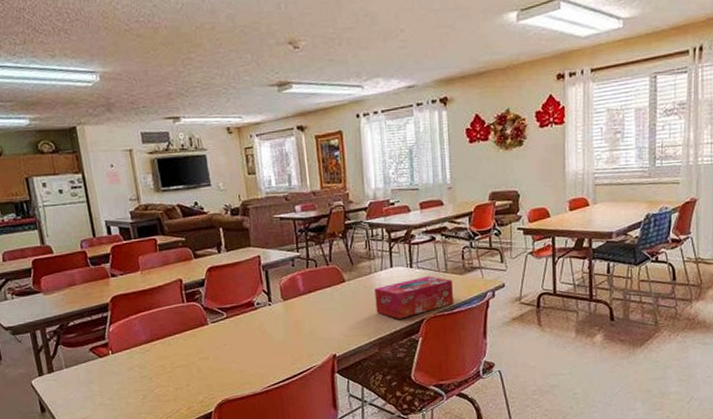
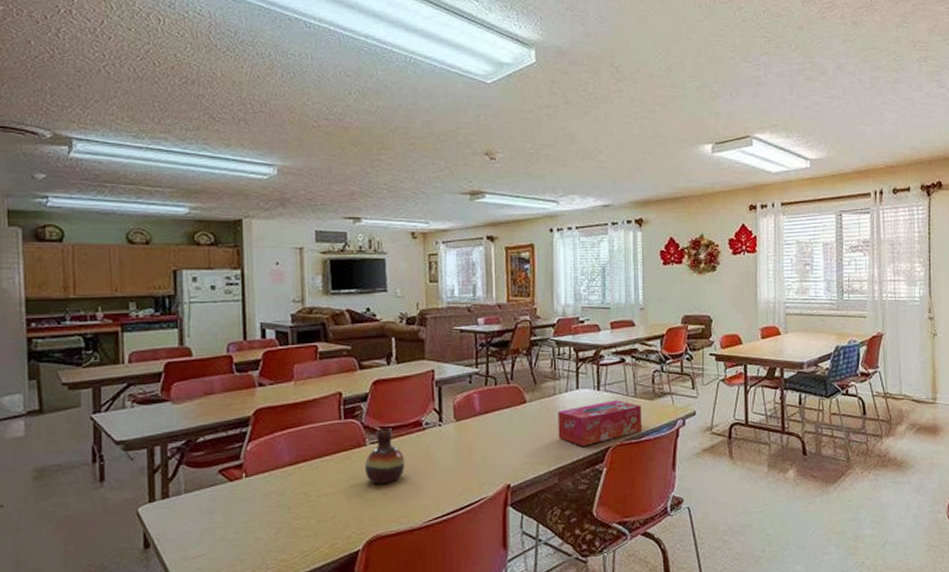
vase: none [208,309,243,358] -> present [365,428,406,485]

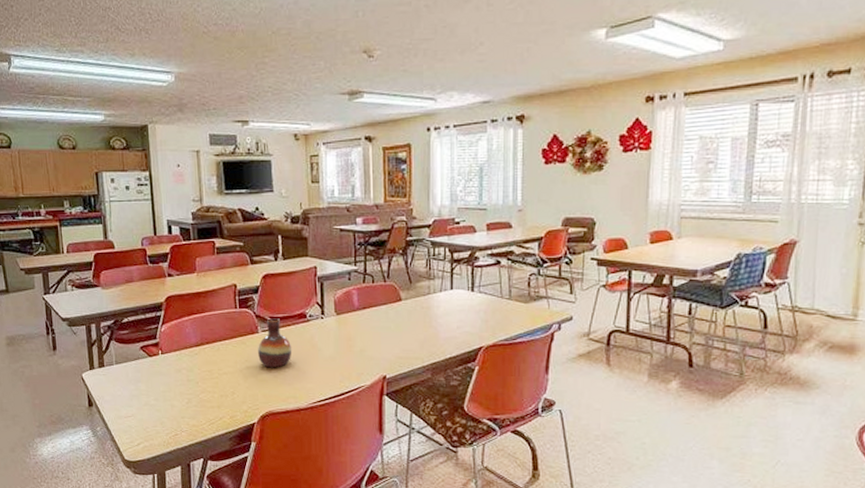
tissue box: present [558,400,641,446] -> none [432,302,515,345]

